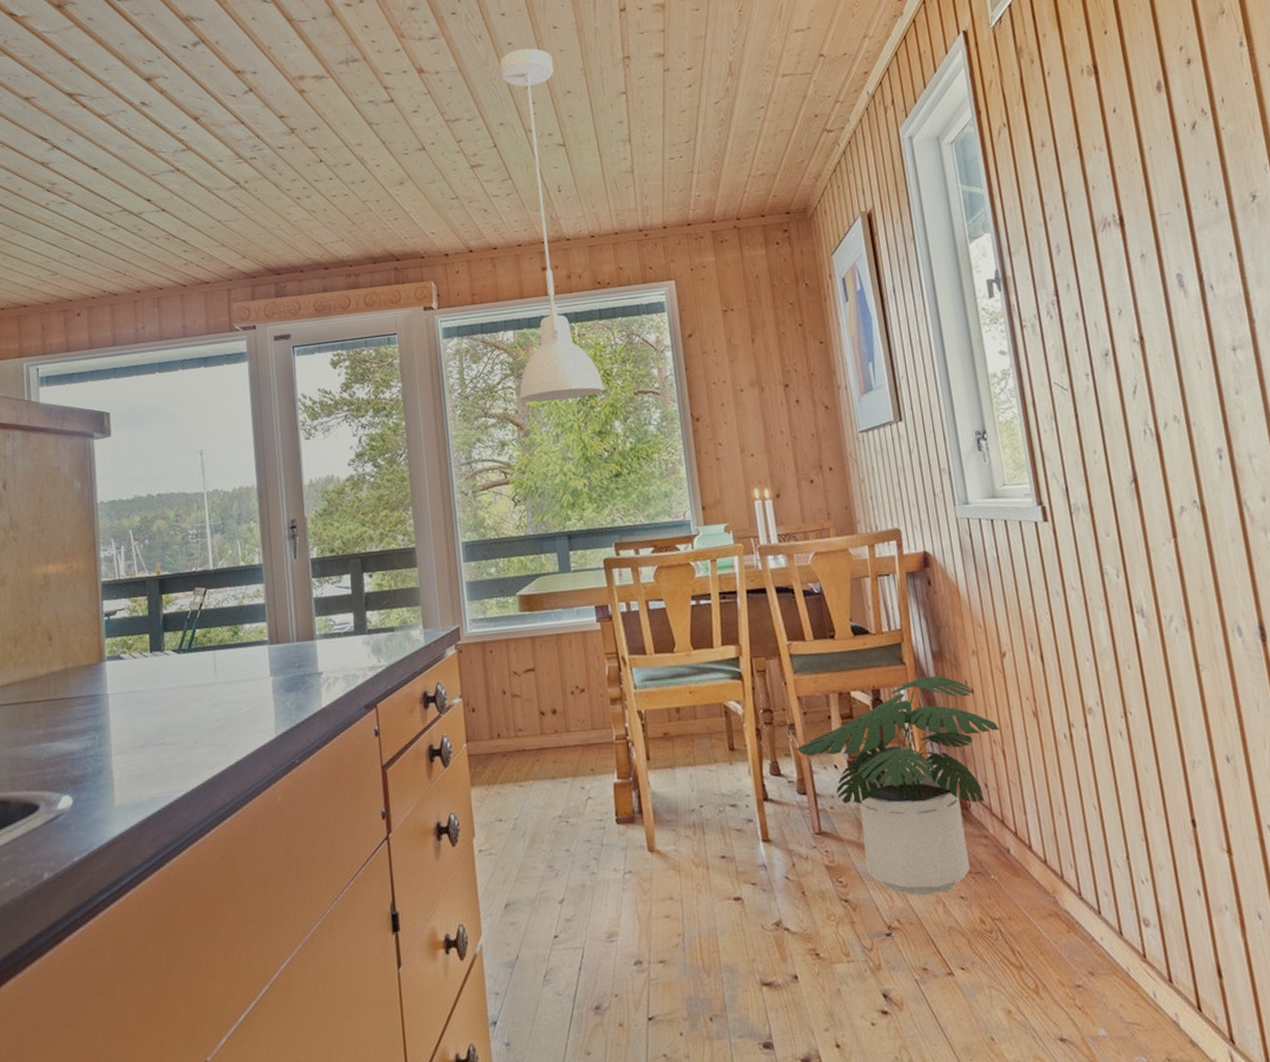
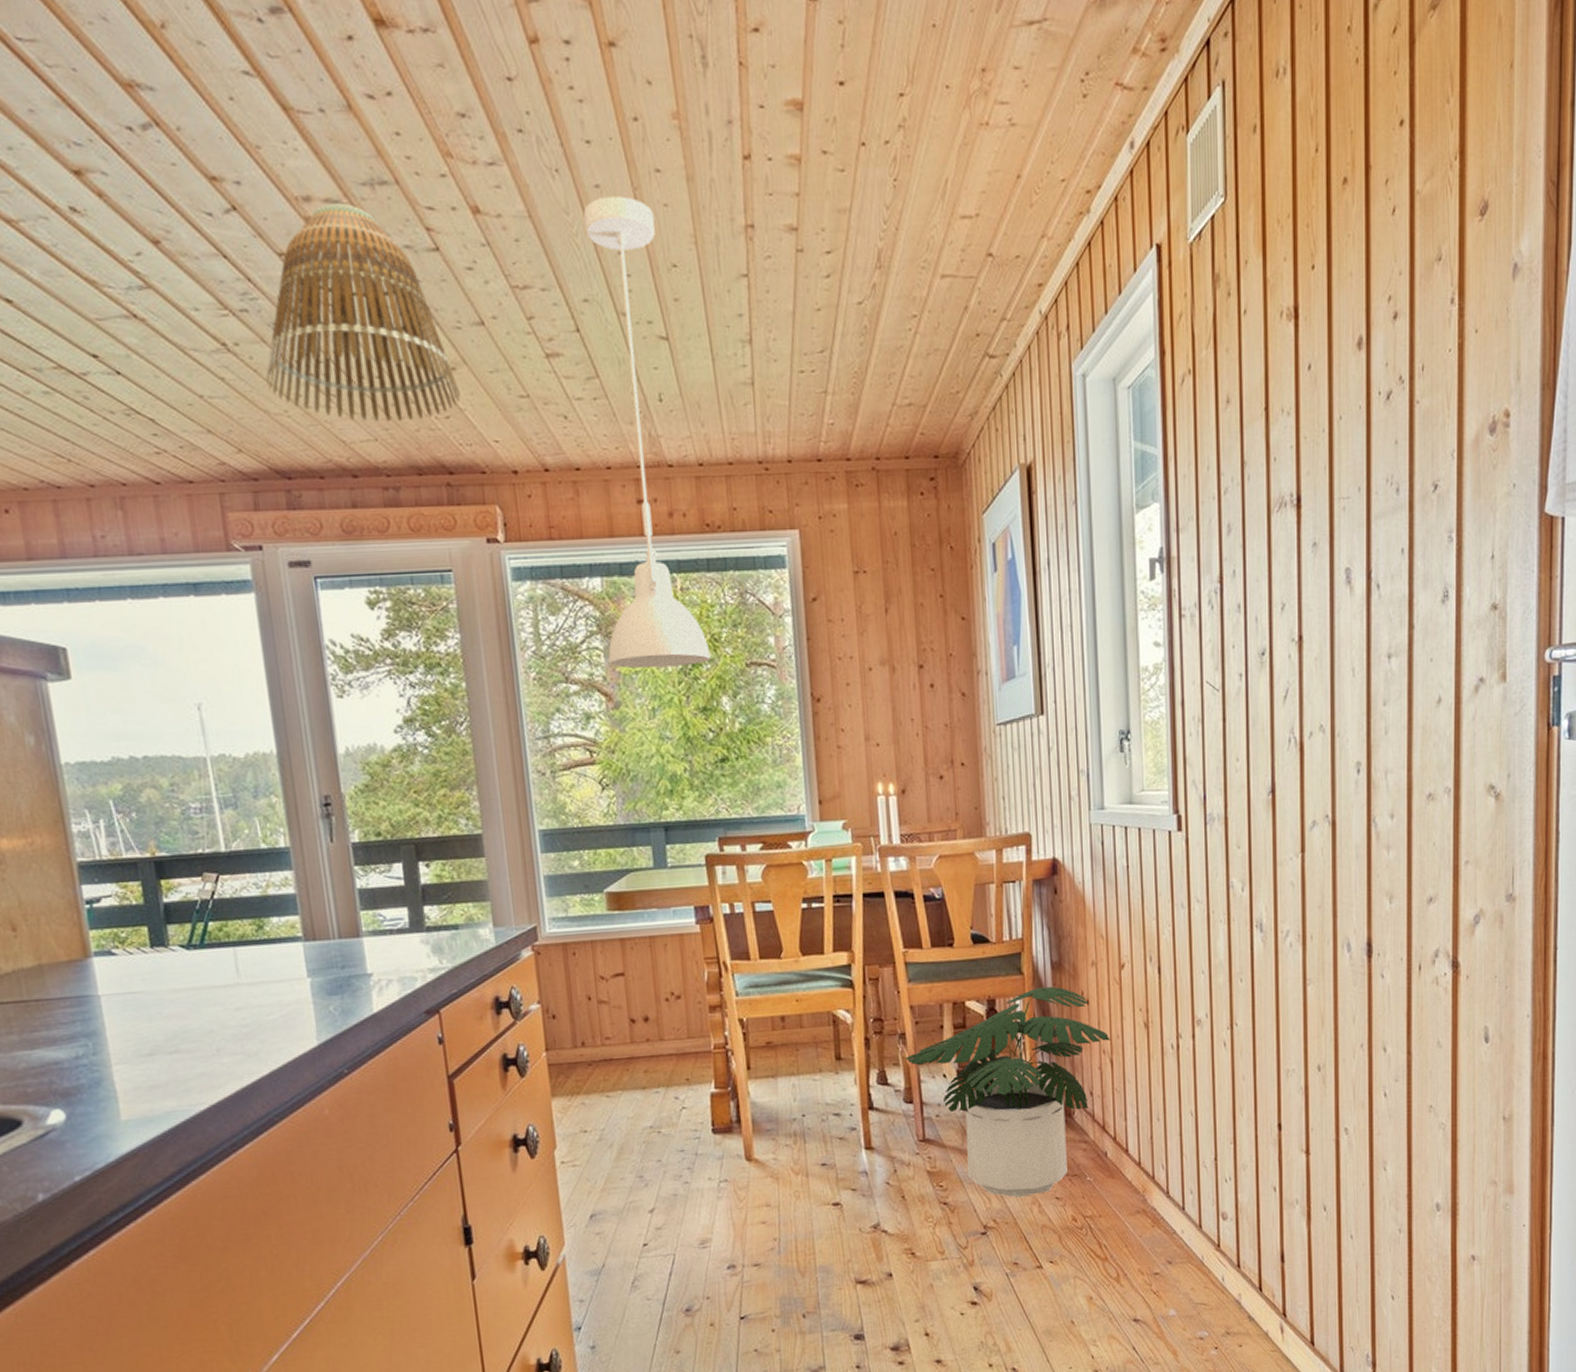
lamp shade: none [265,77,407,228] -> present [265,202,461,422]

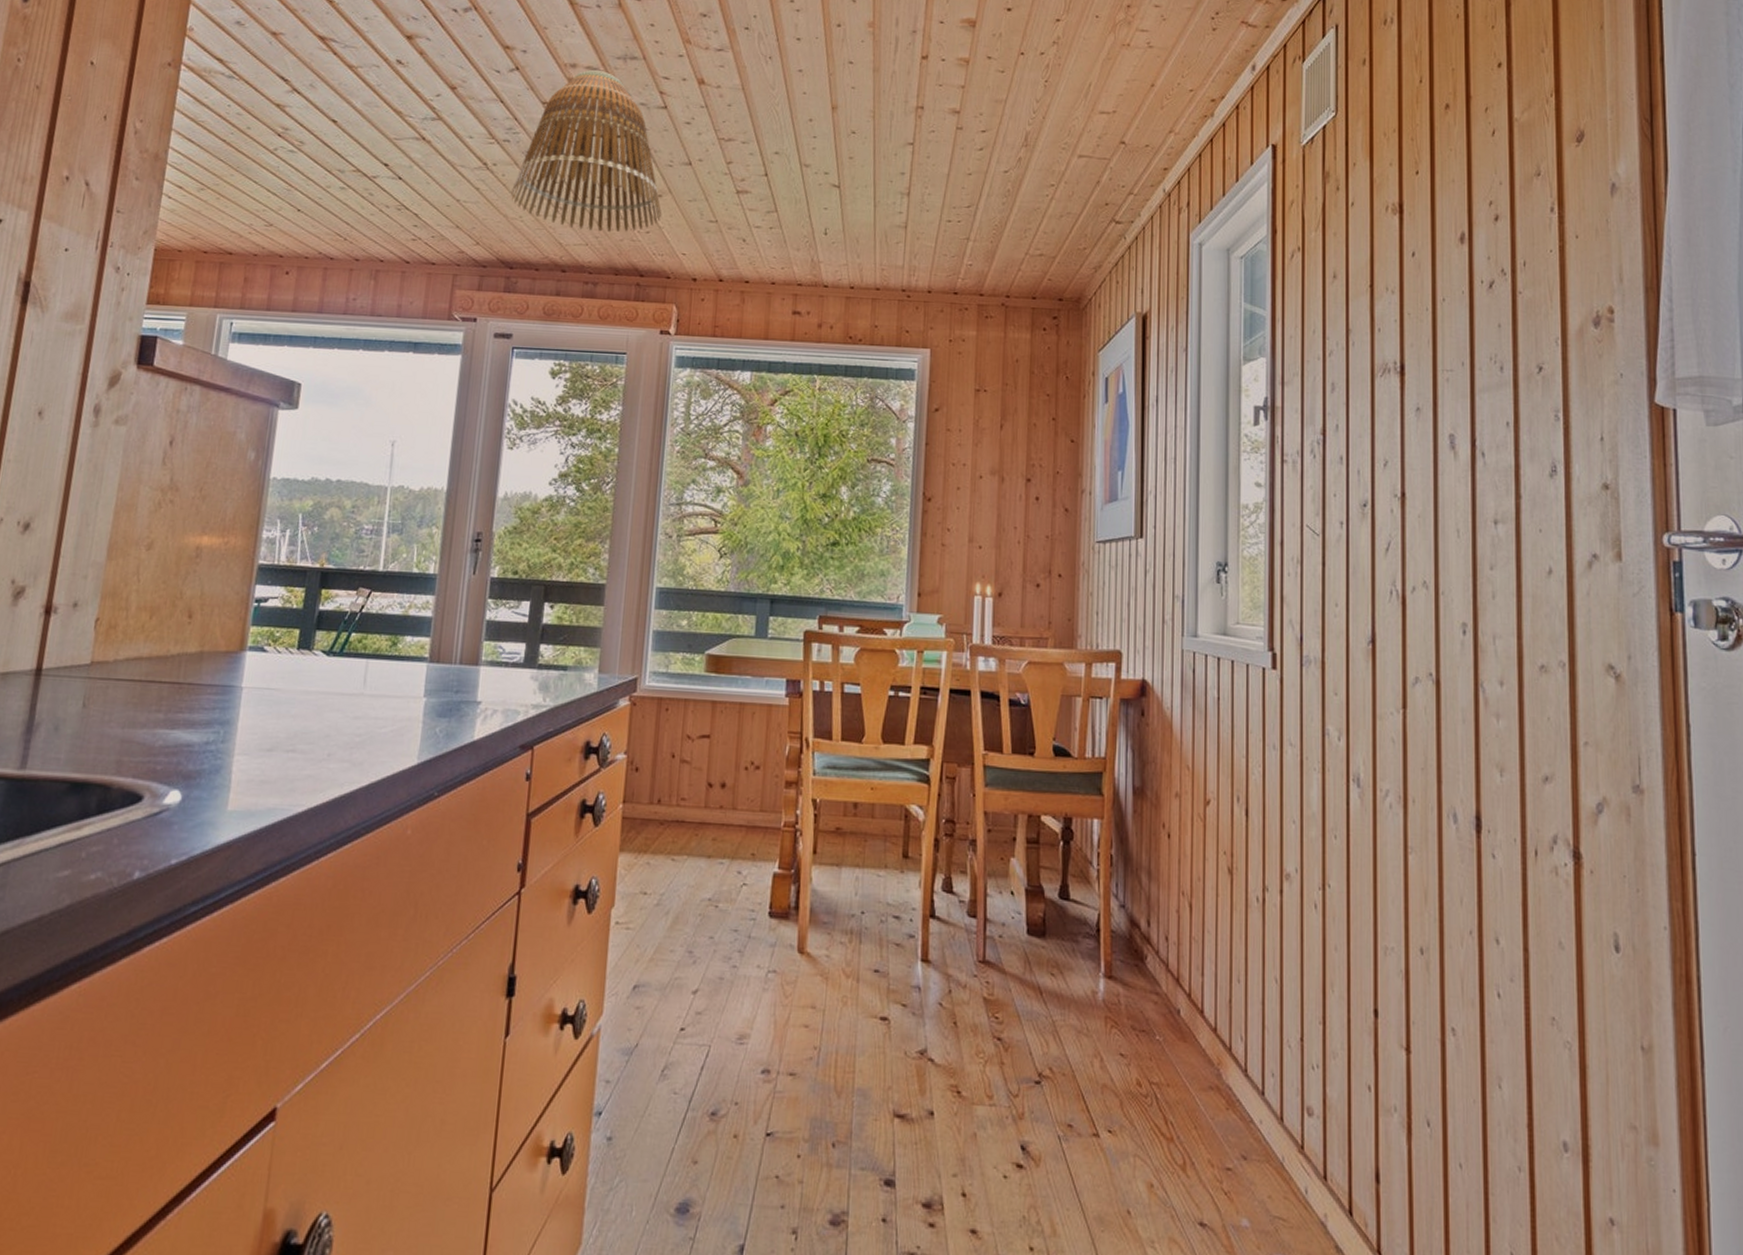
pendant light: present [584,196,711,669] -> none [745,78,843,456]
potted plant: present [905,986,1110,1198] -> none [974,812,1191,1047]

